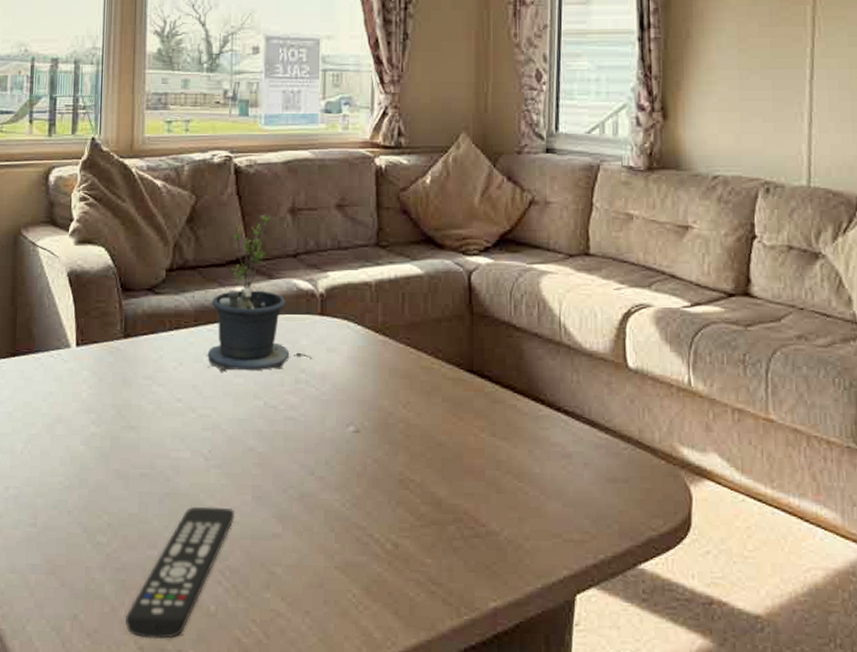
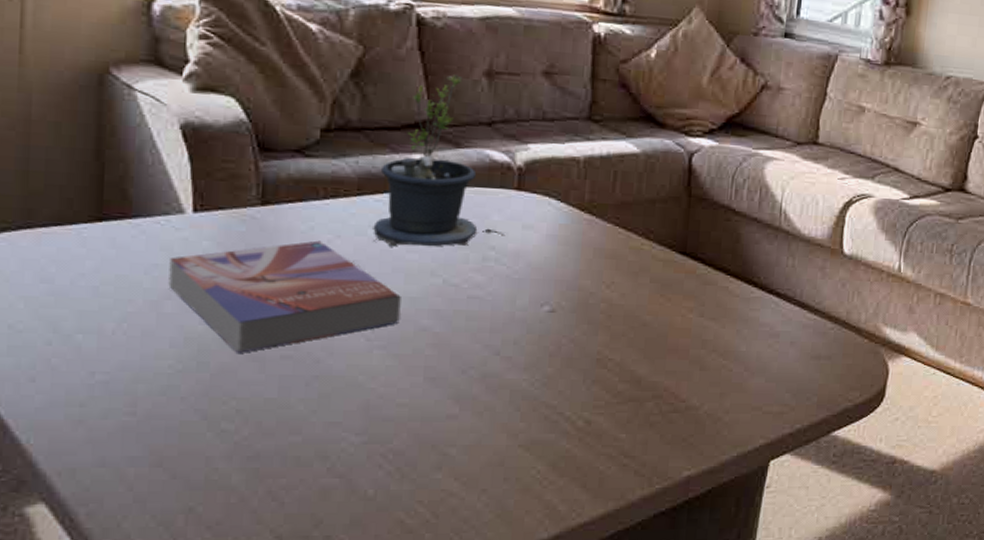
textbook: none [59,368,231,471] -> present [168,240,401,353]
remote control: present [125,506,234,640] -> none [257,389,401,528]

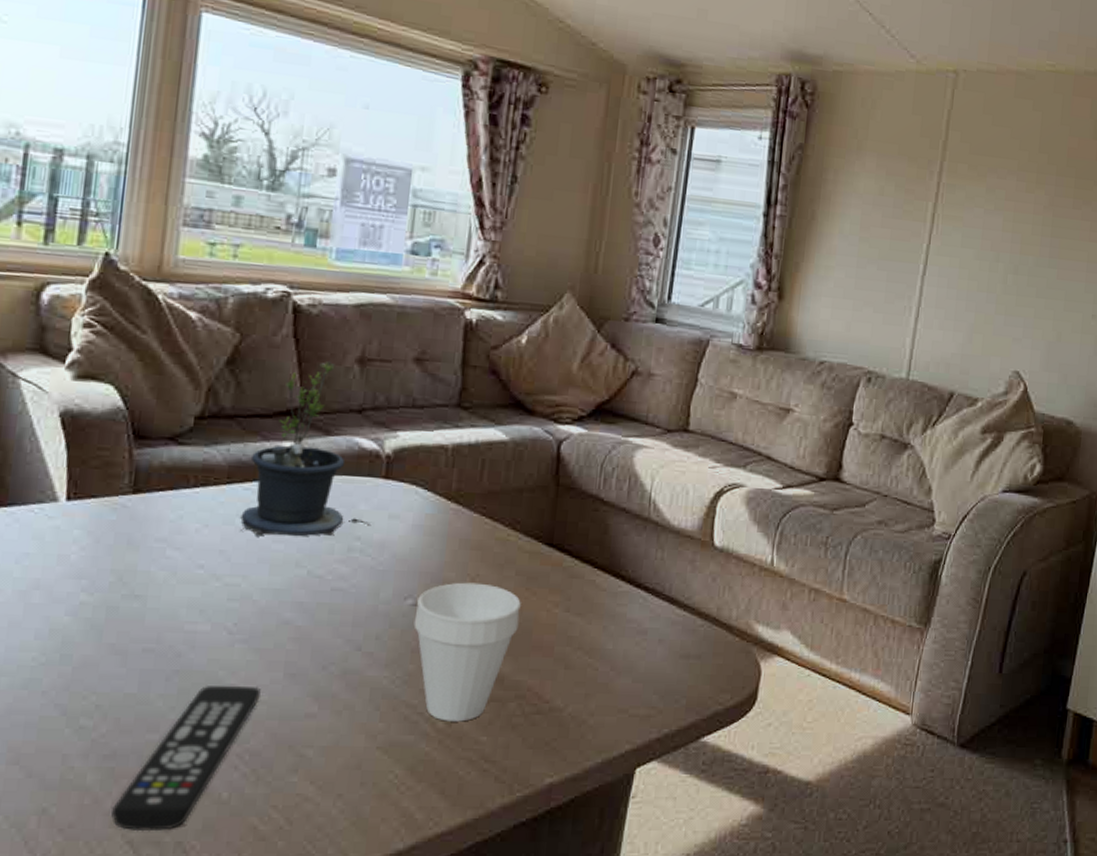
textbook: present [168,240,401,353] -> none [37,529,265,646]
remote control: none [257,389,401,528] -> present [111,685,261,832]
cup: none [551,289,656,421] -> present [414,582,521,722]

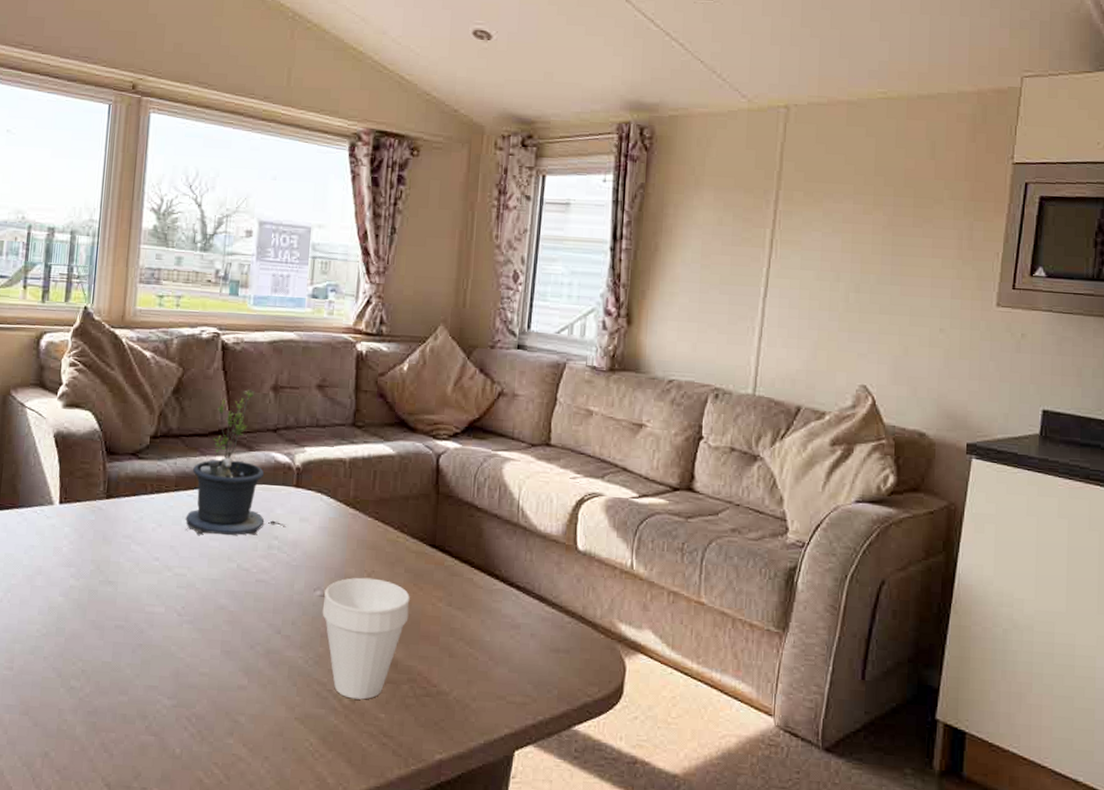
remote control: present [111,685,261,832] -> none [94,658,203,778]

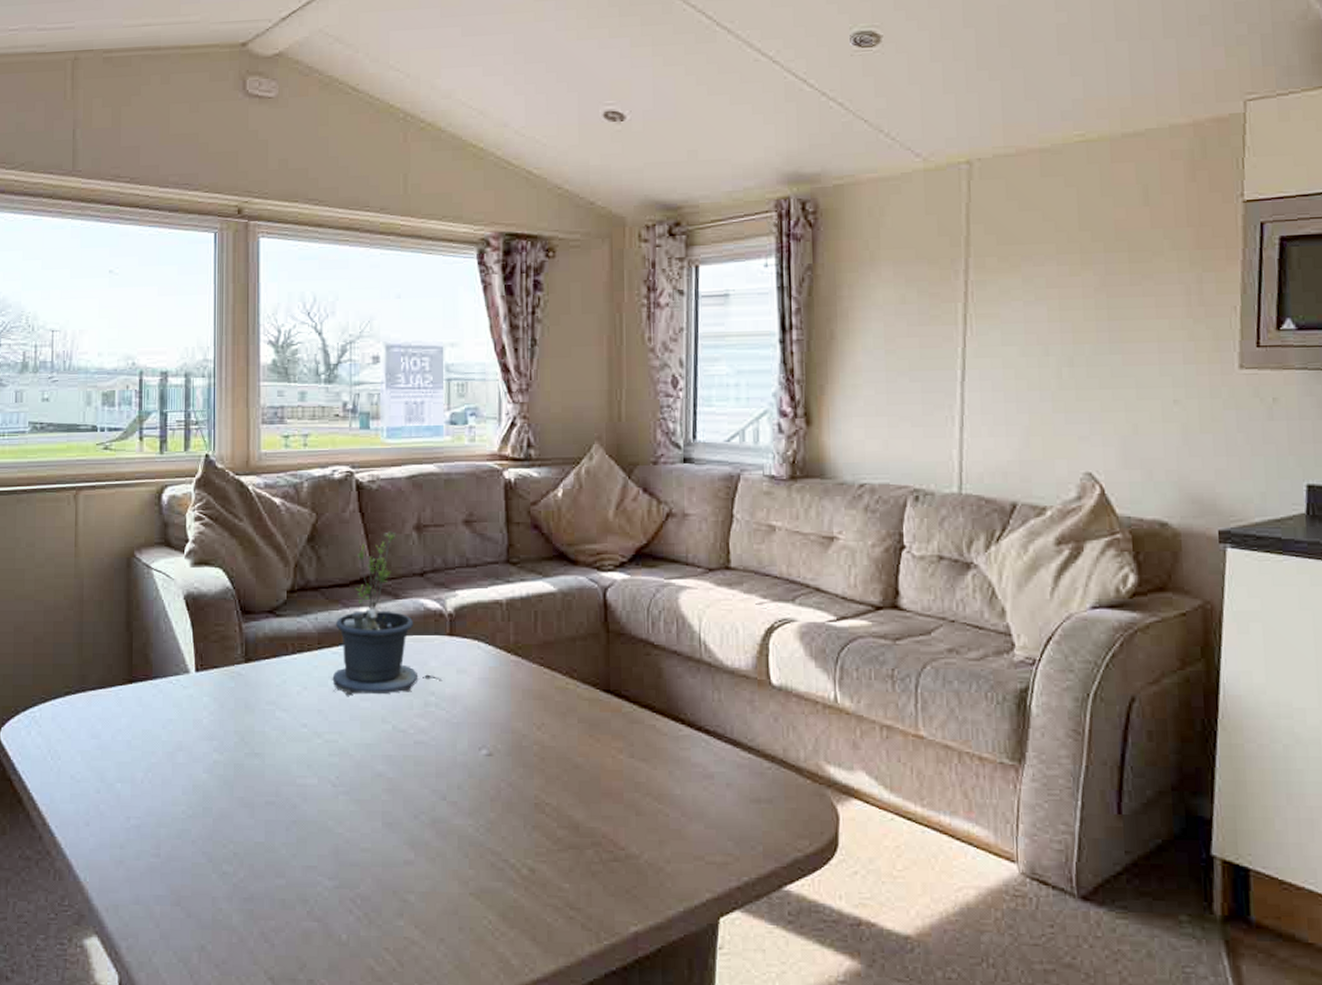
cup: present [322,577,410,700] -> none [490,731,587,869]

